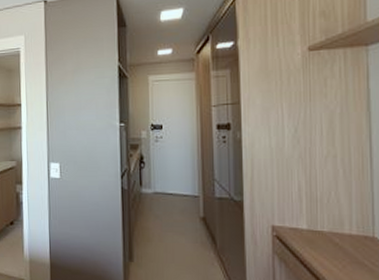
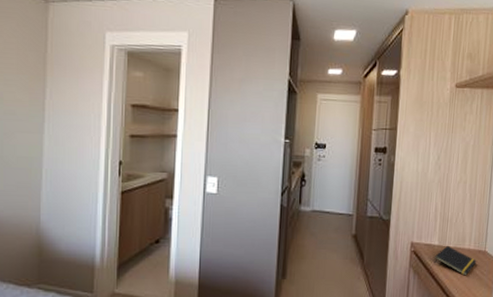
notepad: none [304,229,363,266] -> present [434,245,477,276]

